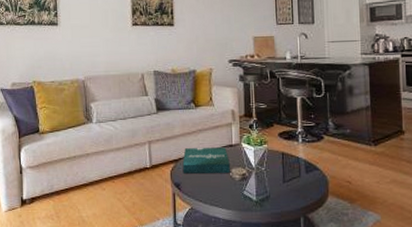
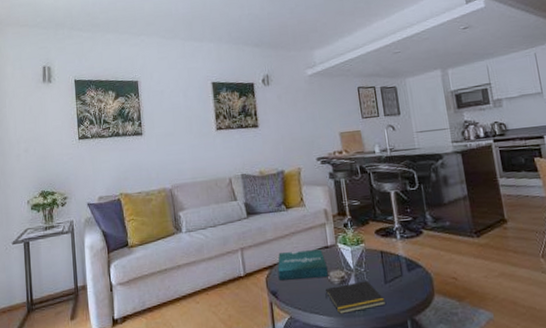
notepad: none [226,179,283,208] -> present [325,281,386,314]

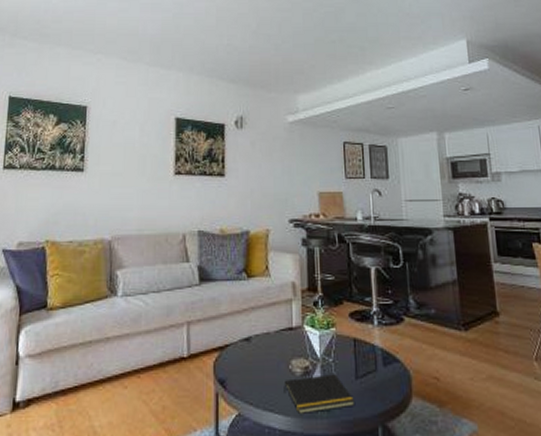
pizza box: present [277,249,328,280] -> none [229,331,289,366]

